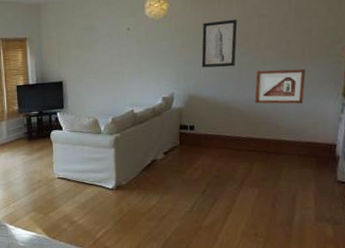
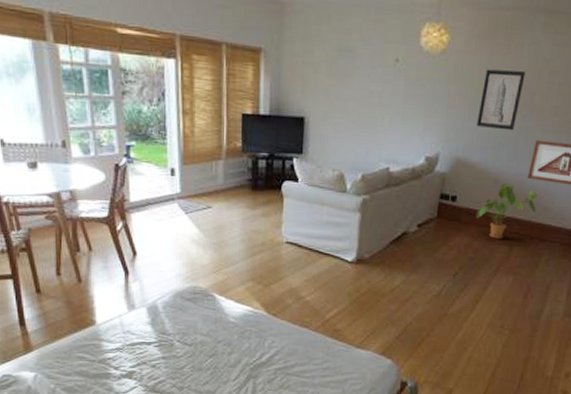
house plant: none [214,110,269,157] -> present [476,183,537,239]

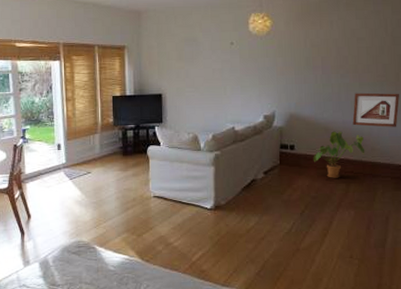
wall art: present [476,69,526,131] -> none [303,40,338,88]

